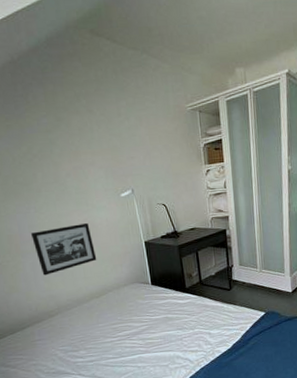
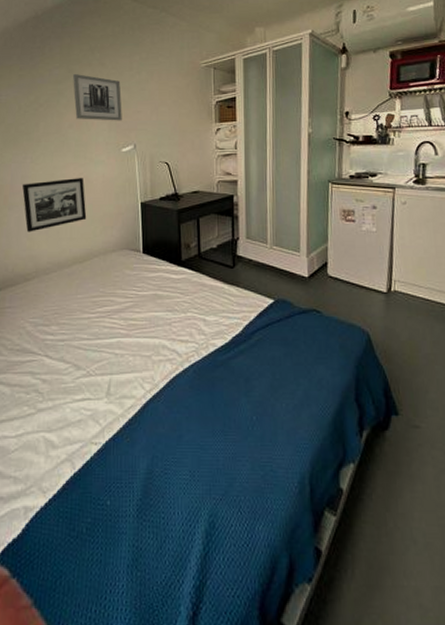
wall art: none [62,122,117,168] -> present [73,74,122,121]

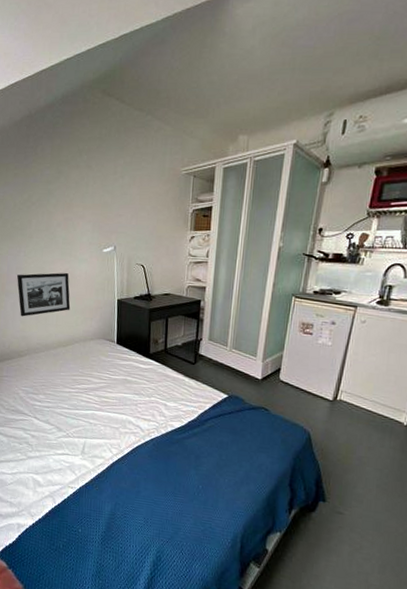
wall art: present [73,74,122,121] -> none [62,175,105,223]

